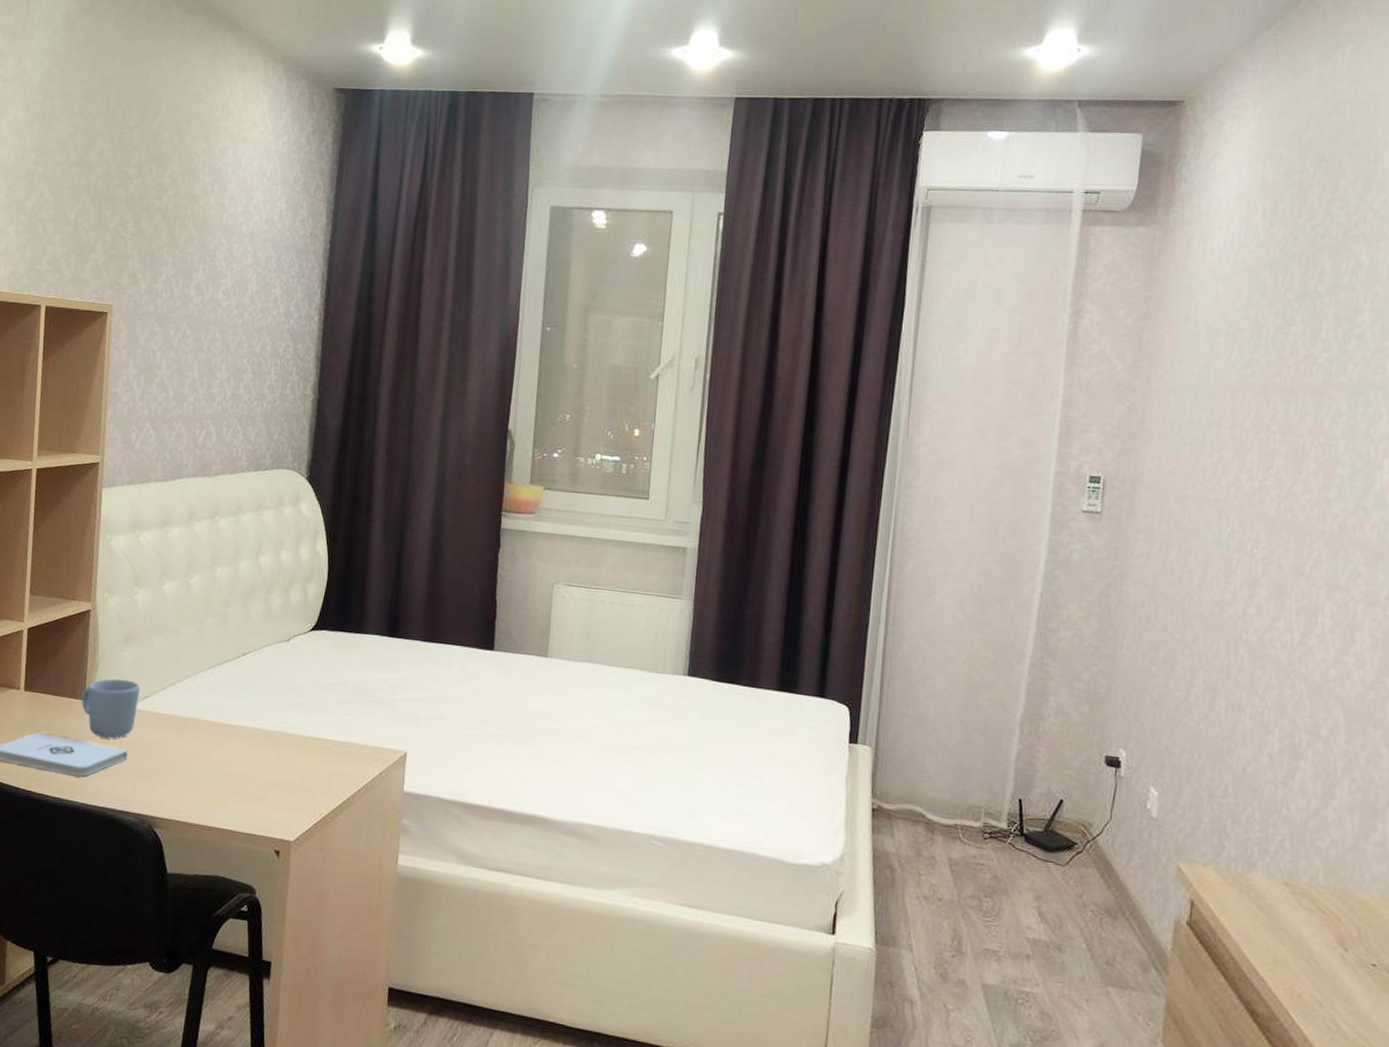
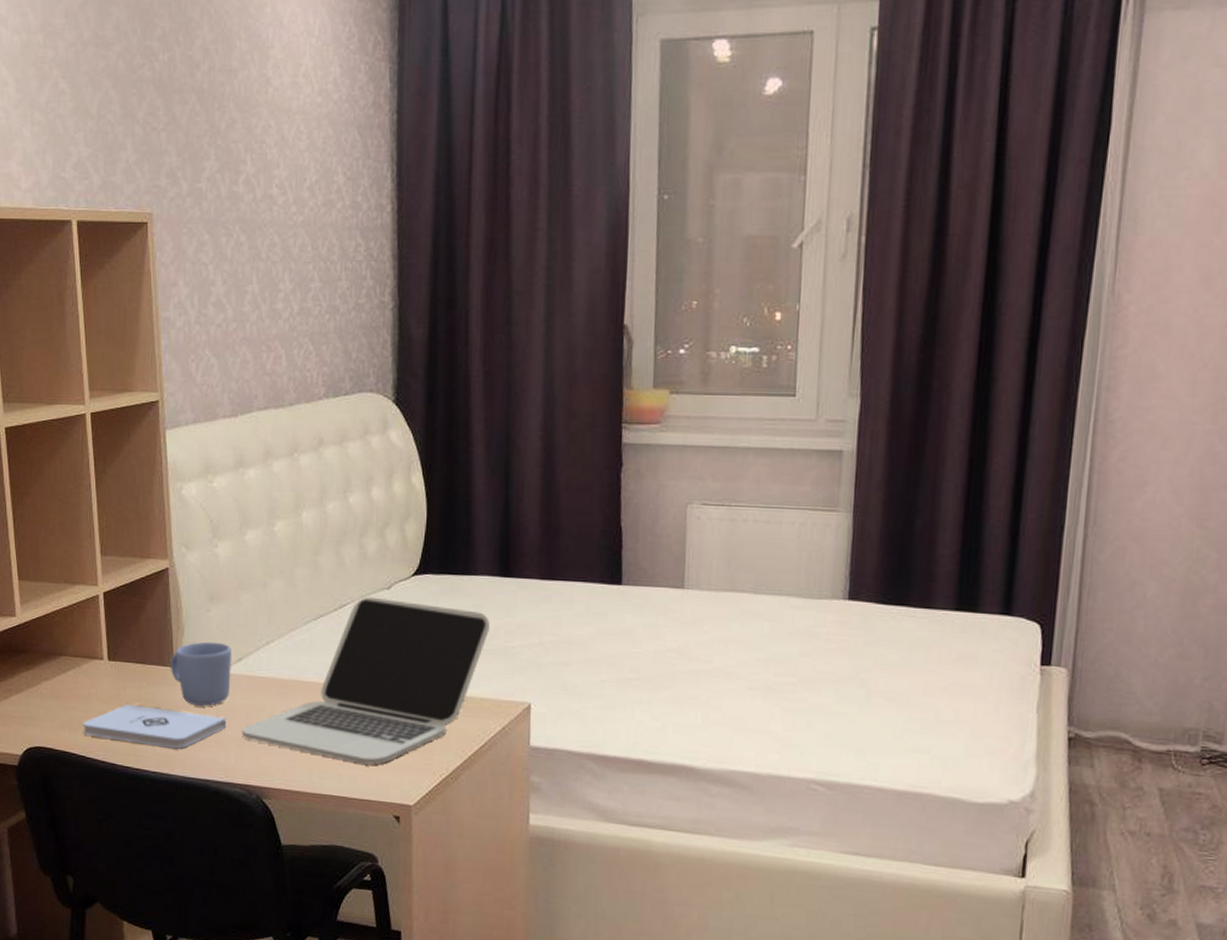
laptop: none [141,647,376,802] -> present [242,597,490,765]

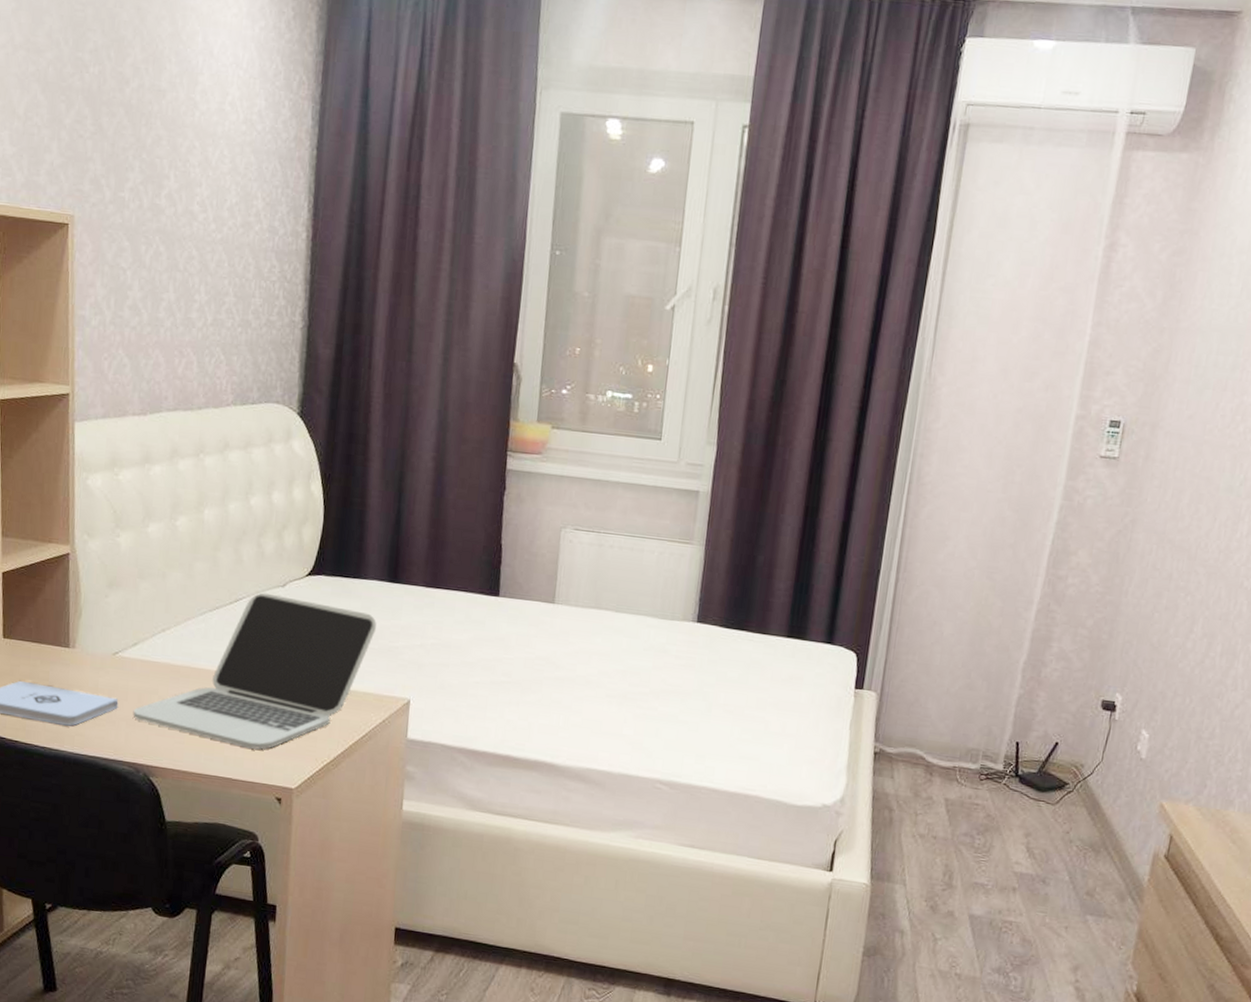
mug: present [170,641,231,706] -> none [65,625,128,687]

